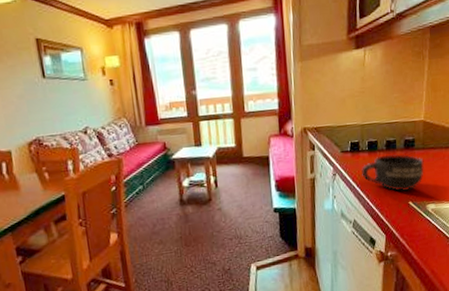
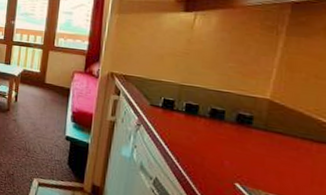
mug: present [362,154,424,191] -> none [173,121,265,171]

